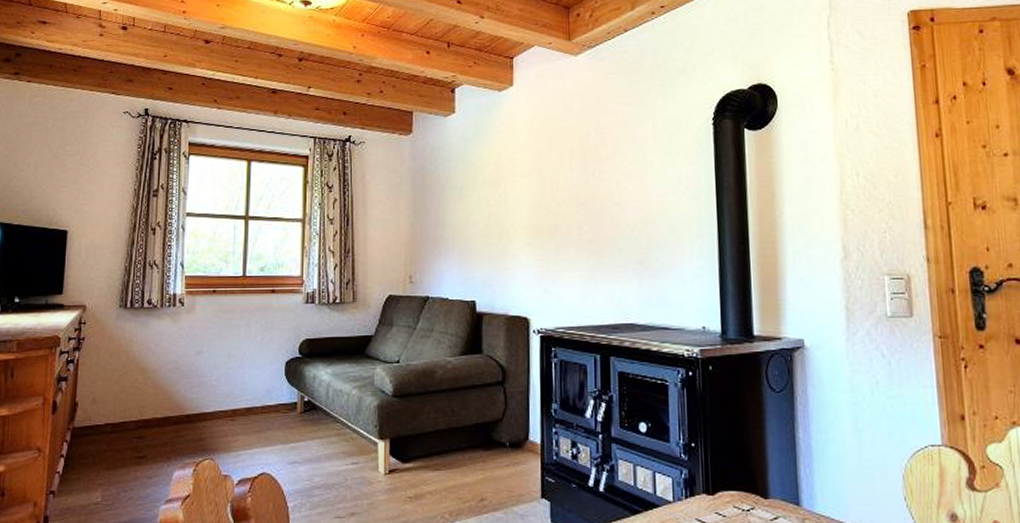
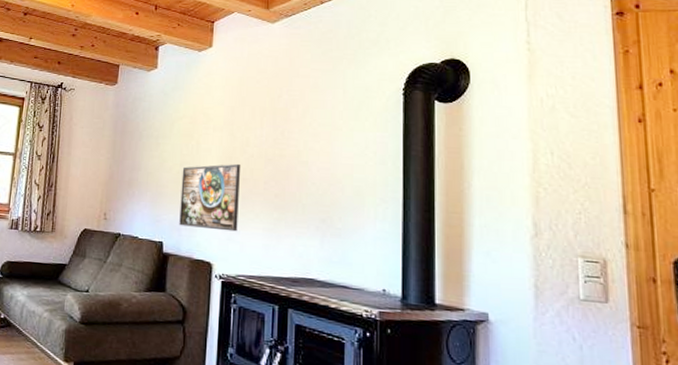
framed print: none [490,210,553,283] -> present [179,163,241,232]

